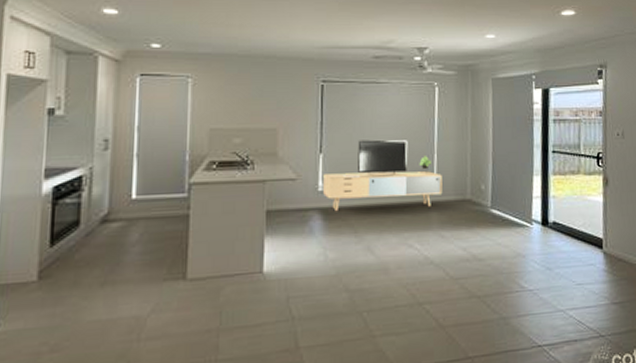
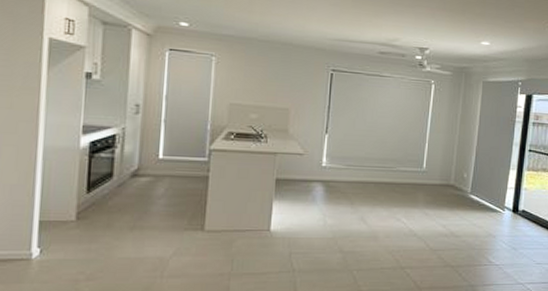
media console: present [323,139,443,212] -> none [326,125,431,188]

